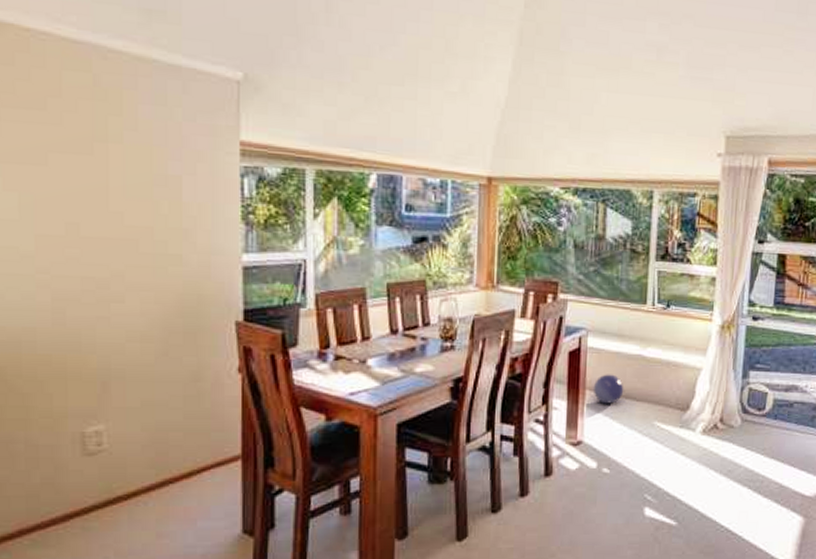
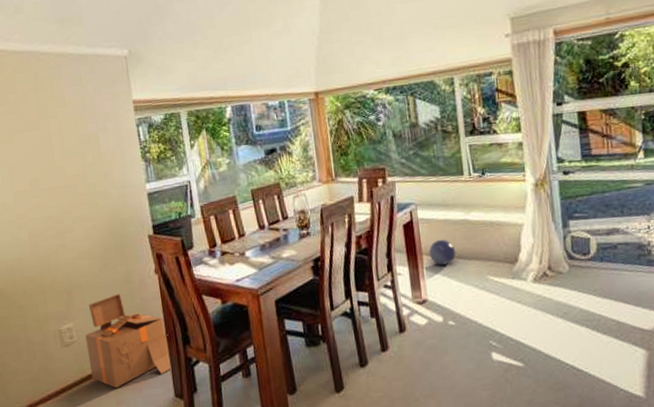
cardboard box: none [121,393,245,517] -> present [85,294,172,389]

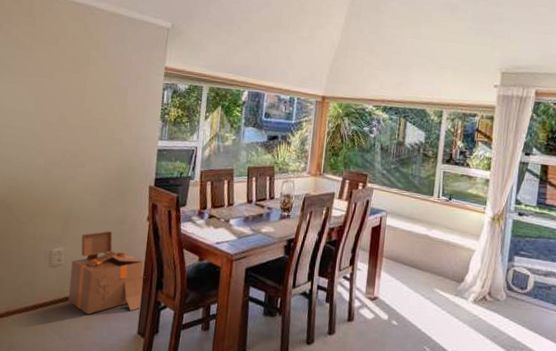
ball: present [428,239,457,266] -> none [388,247,413,271]

